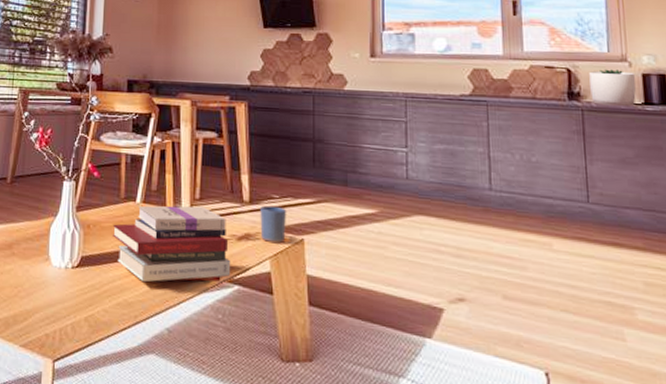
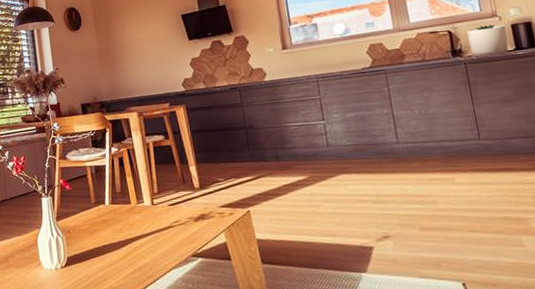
books: present [113,205,231,283] -> none [89,198,194,269]
mug: present [260,205,287,243] -> none [209,187,234,218]

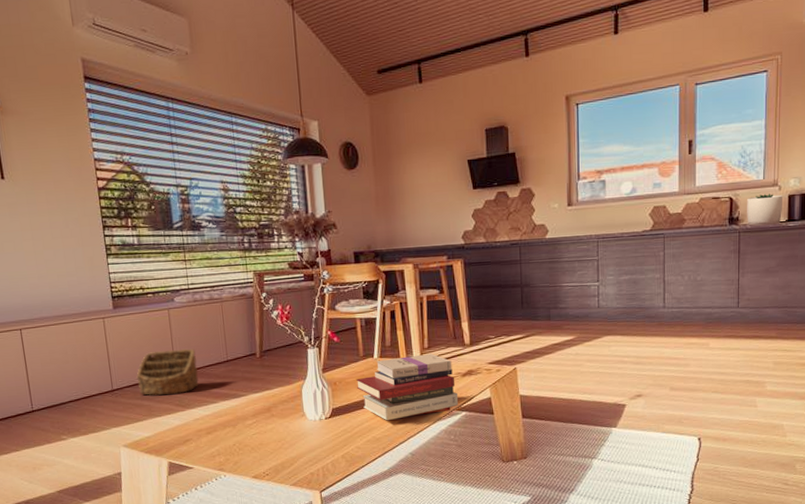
books: none [89,198,194,269] -> present [356,353,459,421]

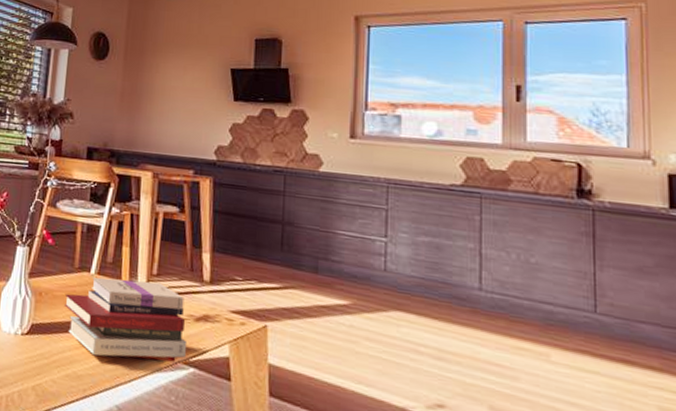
planter: present [747,194,784,226] -> none [604,166,661,210]

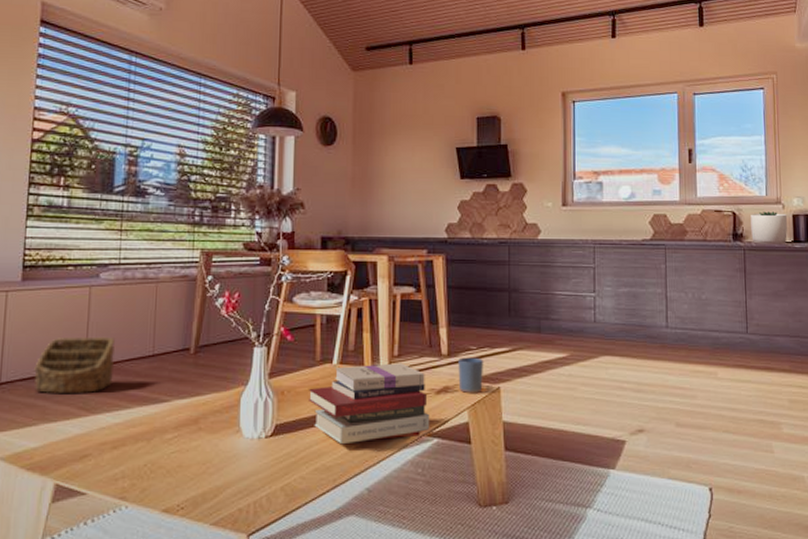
mug: none [220,287,250,328] -> present [458,357,484,393]
planter: none [604,166,661,210] -> present [751,211,788,244]

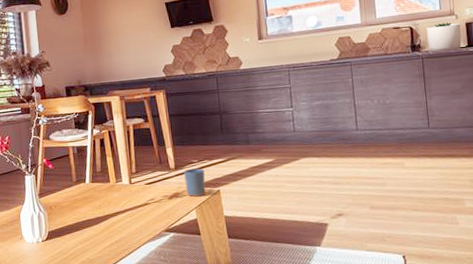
books: present [309,363,430,445] -> none [70,178,167,243]

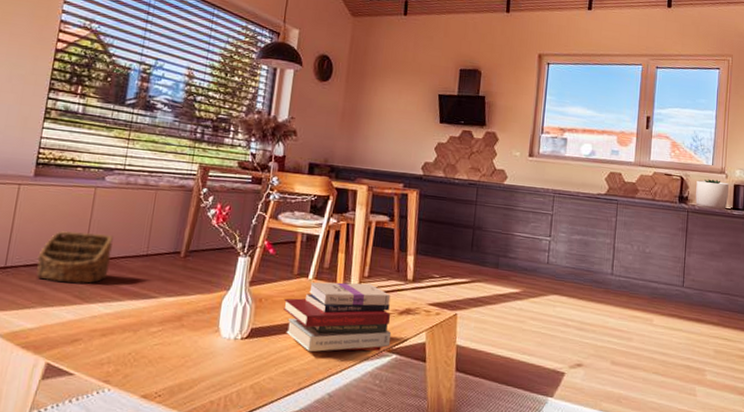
books: none [70,178,167,243] -> present [283,282,392,352]
mug: present [184,168,206,196] -> none [420,284,445,317]

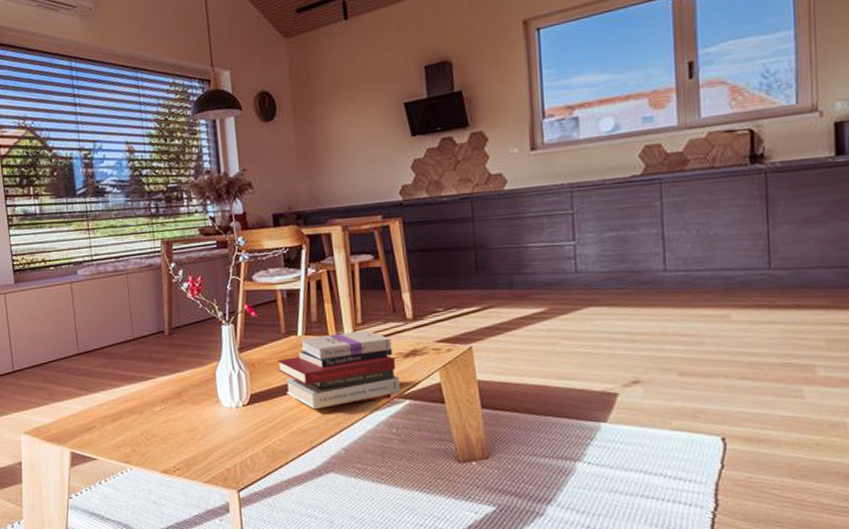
basket: present [36,231,114,284] -> none [38,326,103,378]
planter: present [695,179,730,210] -> none [774,122,827,164]

